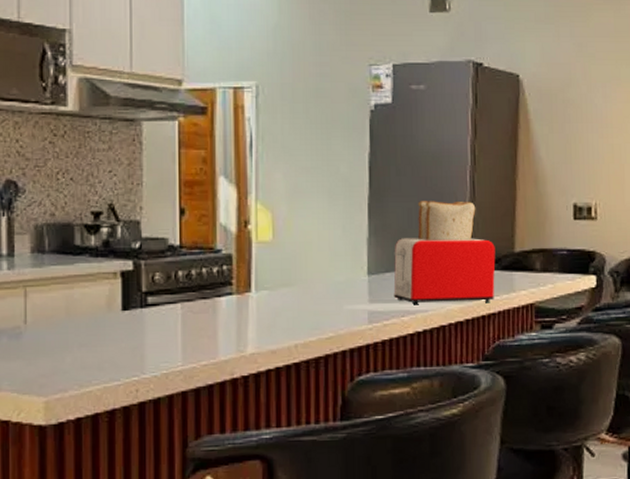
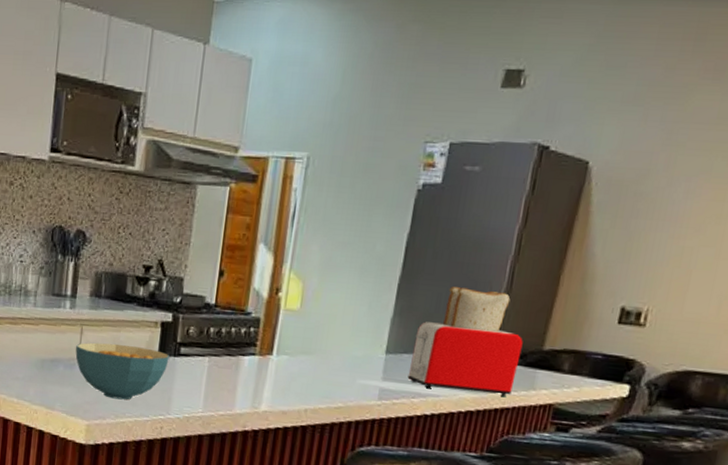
cereal bowl: none [21,302,135,366] -> present [75,342,170,400]

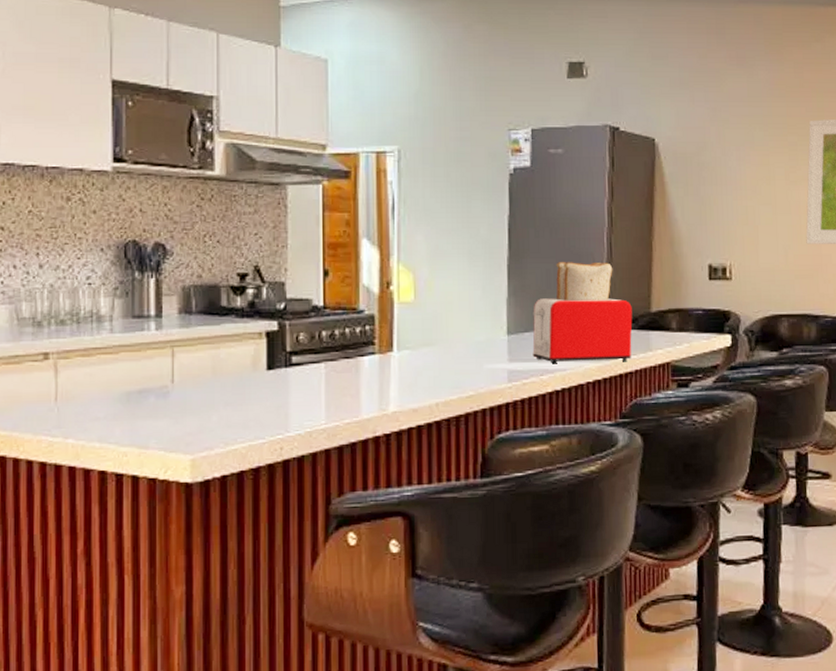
cereal bowl: present [75,342,170,400] -> none [168,362,280,425]

